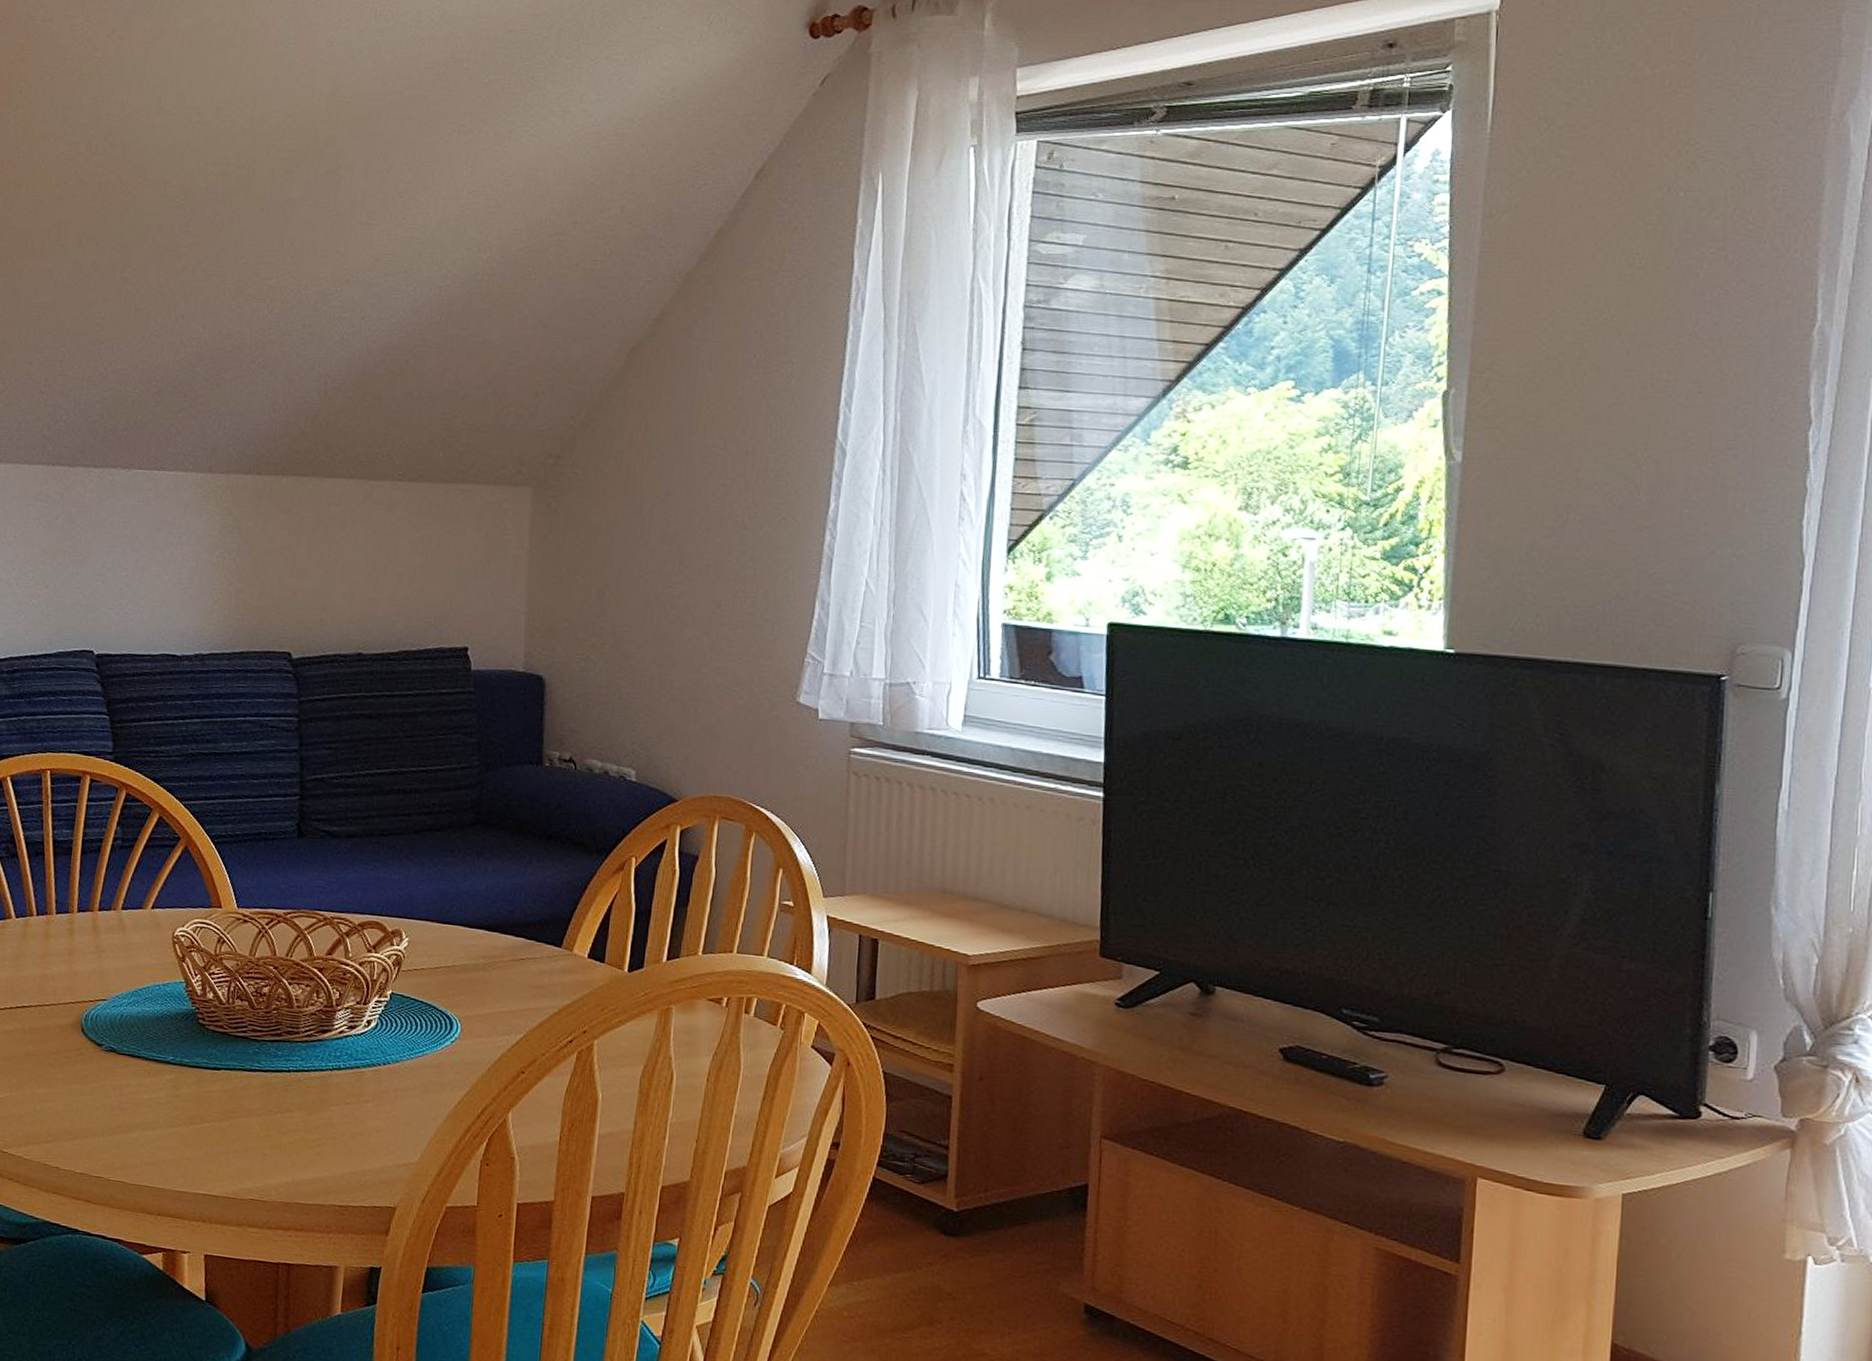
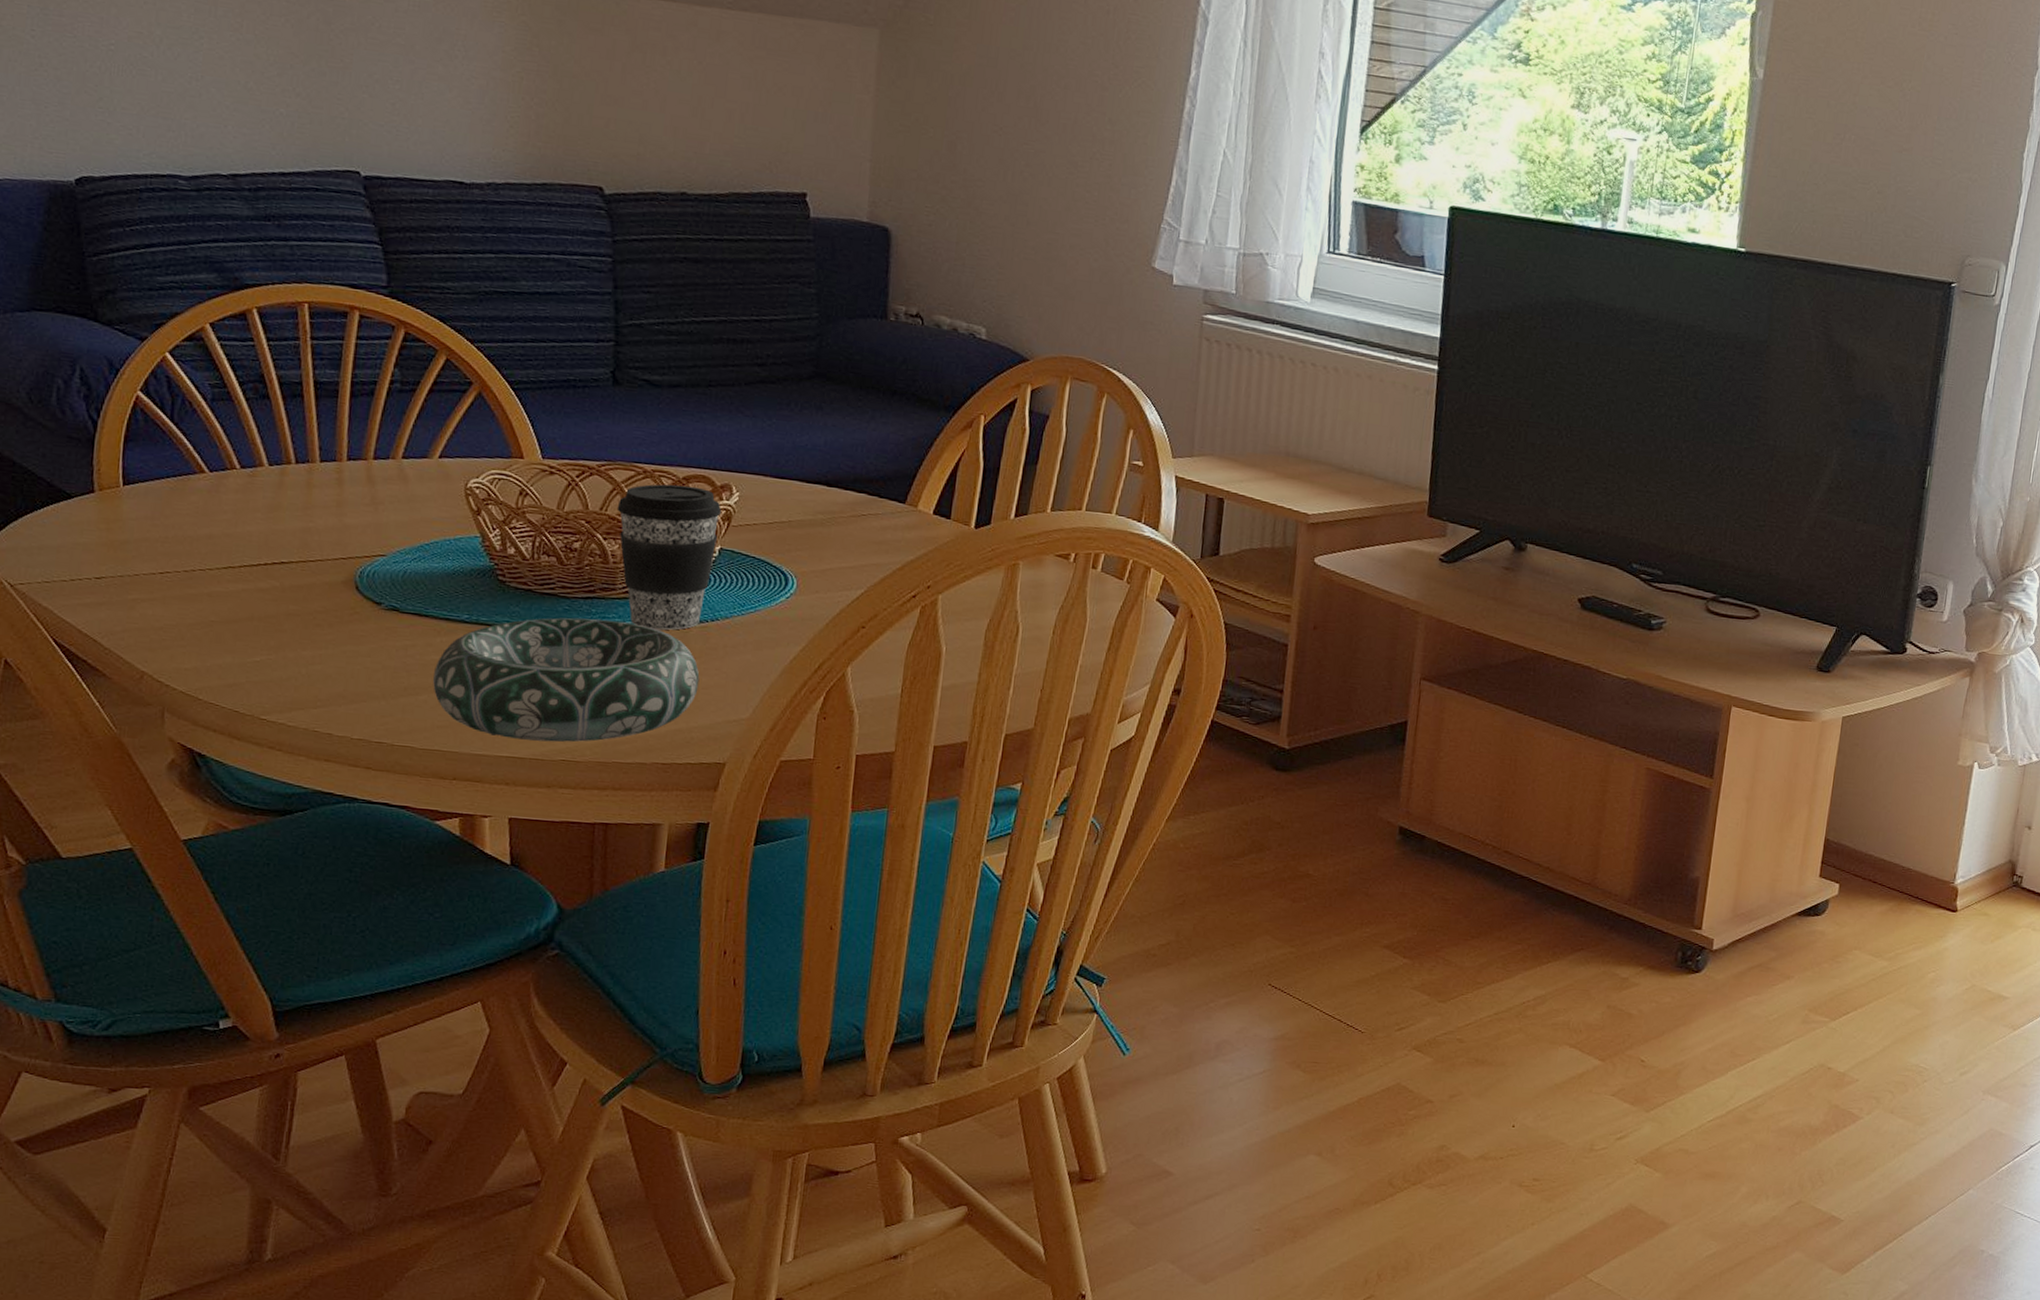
decorative bowl: none [143,1060,373,1182] -> present [433,618,700,742]
coffee cup: none [300,930,392,1073] -> present [616,484,721,630]

